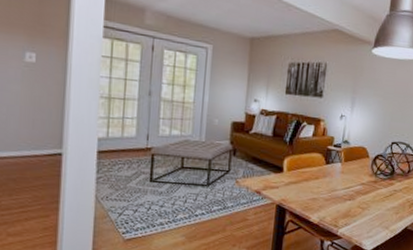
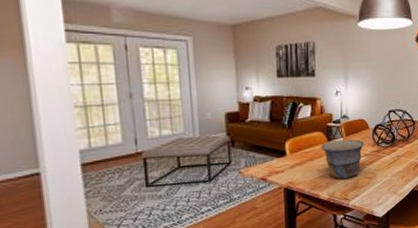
bowl: none [318,164,362,205] -> present [321,139,364,179]

